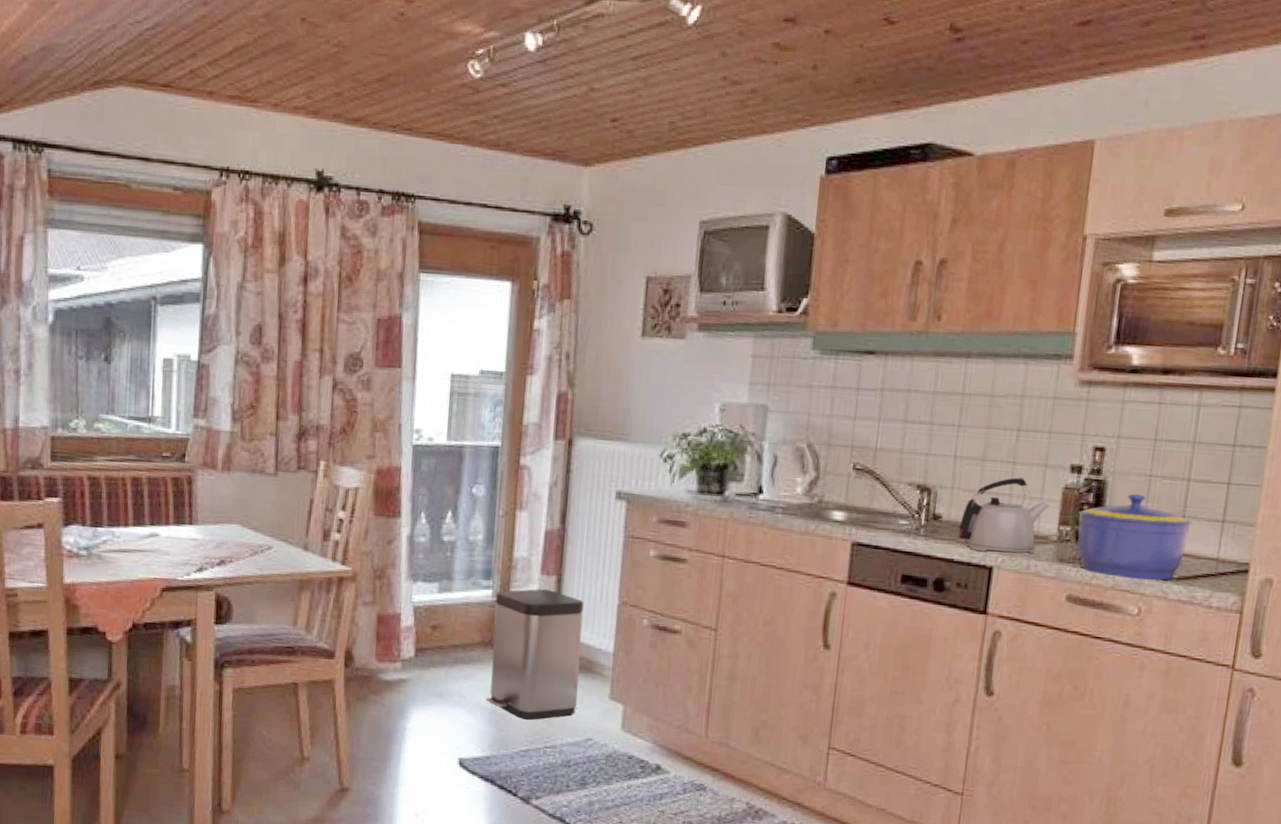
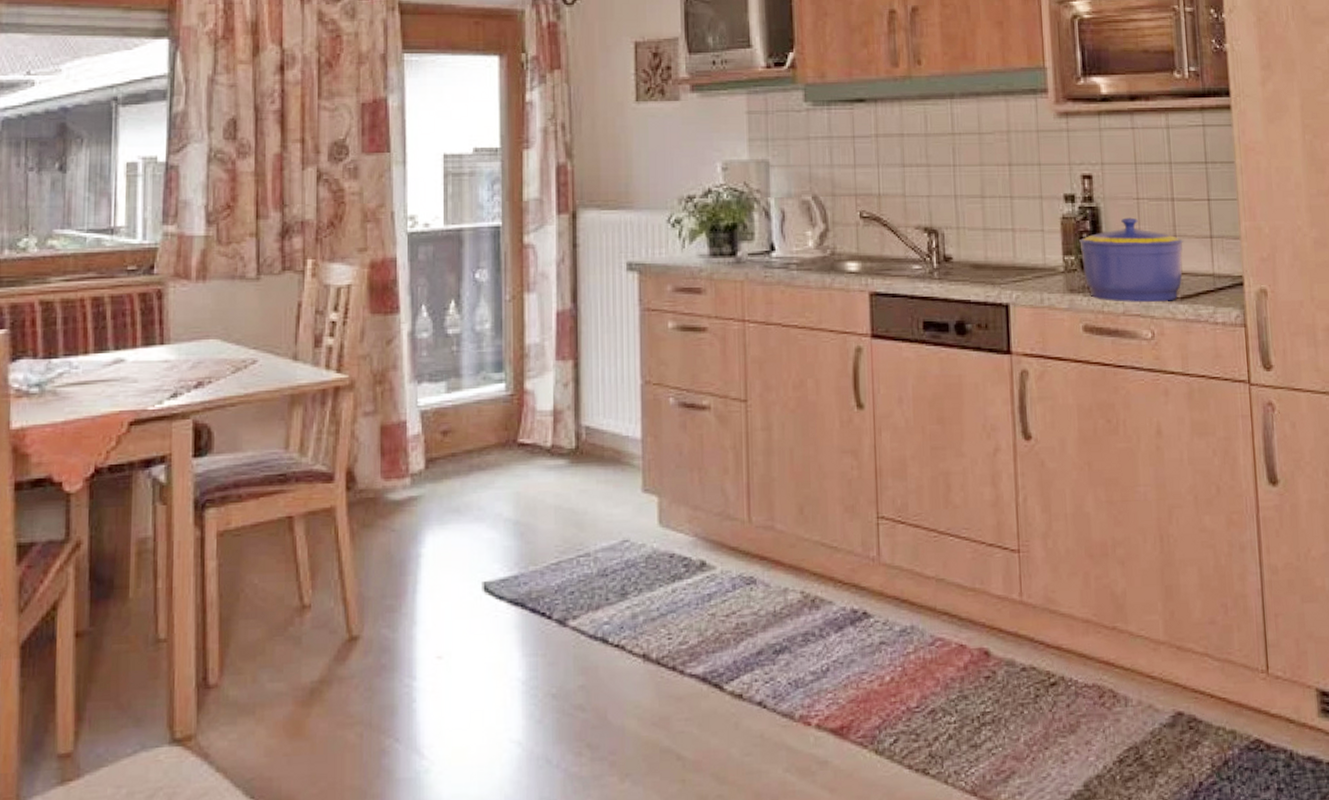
pedal bin: present [486,589,584,720] -> none [508,376,608,527]
kettle: present [958,477,1050,555] -> none [970,211,1052,290]

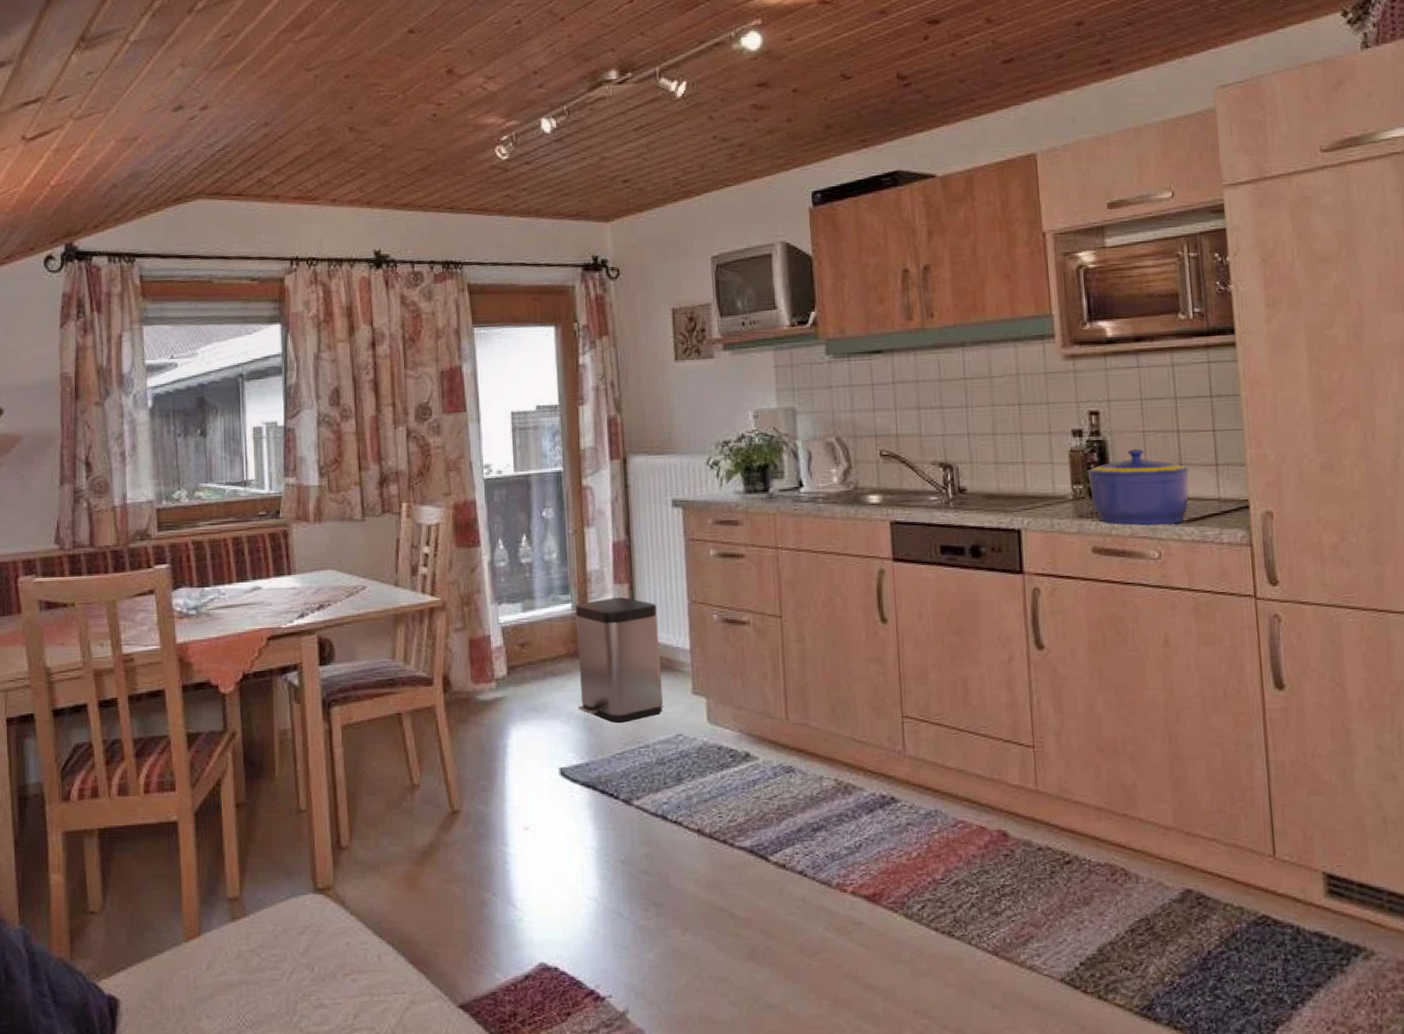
pedal bin: none [508,376,608,527] -> present [575,597,663,723]

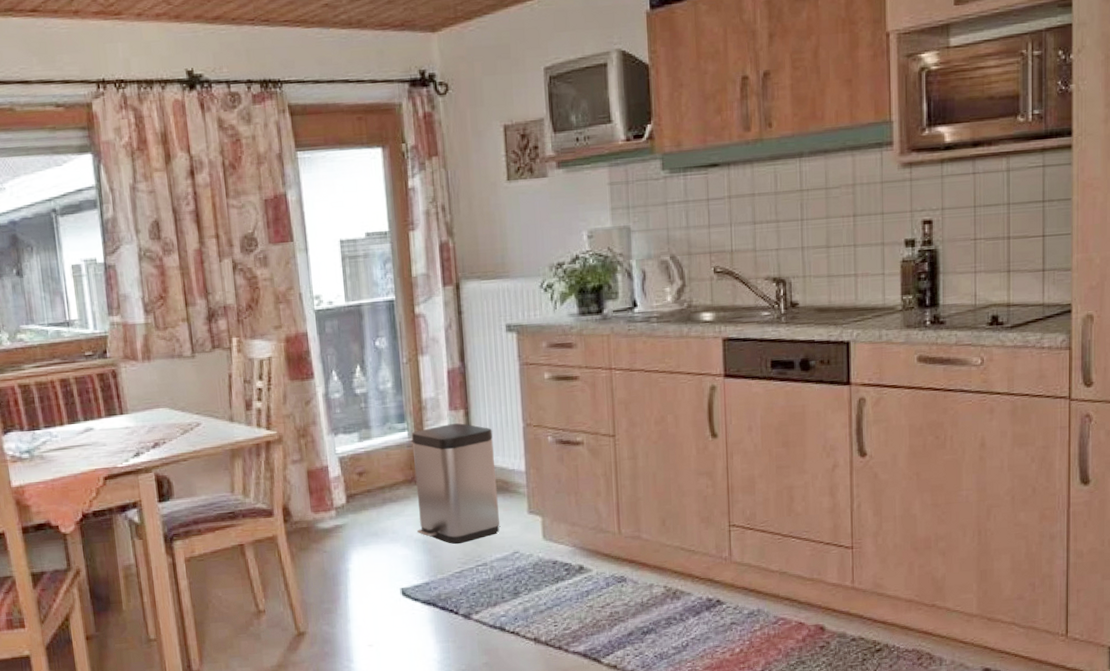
cooking pot: present [1087,449,1190,526] -> none [918,257,1017,334]

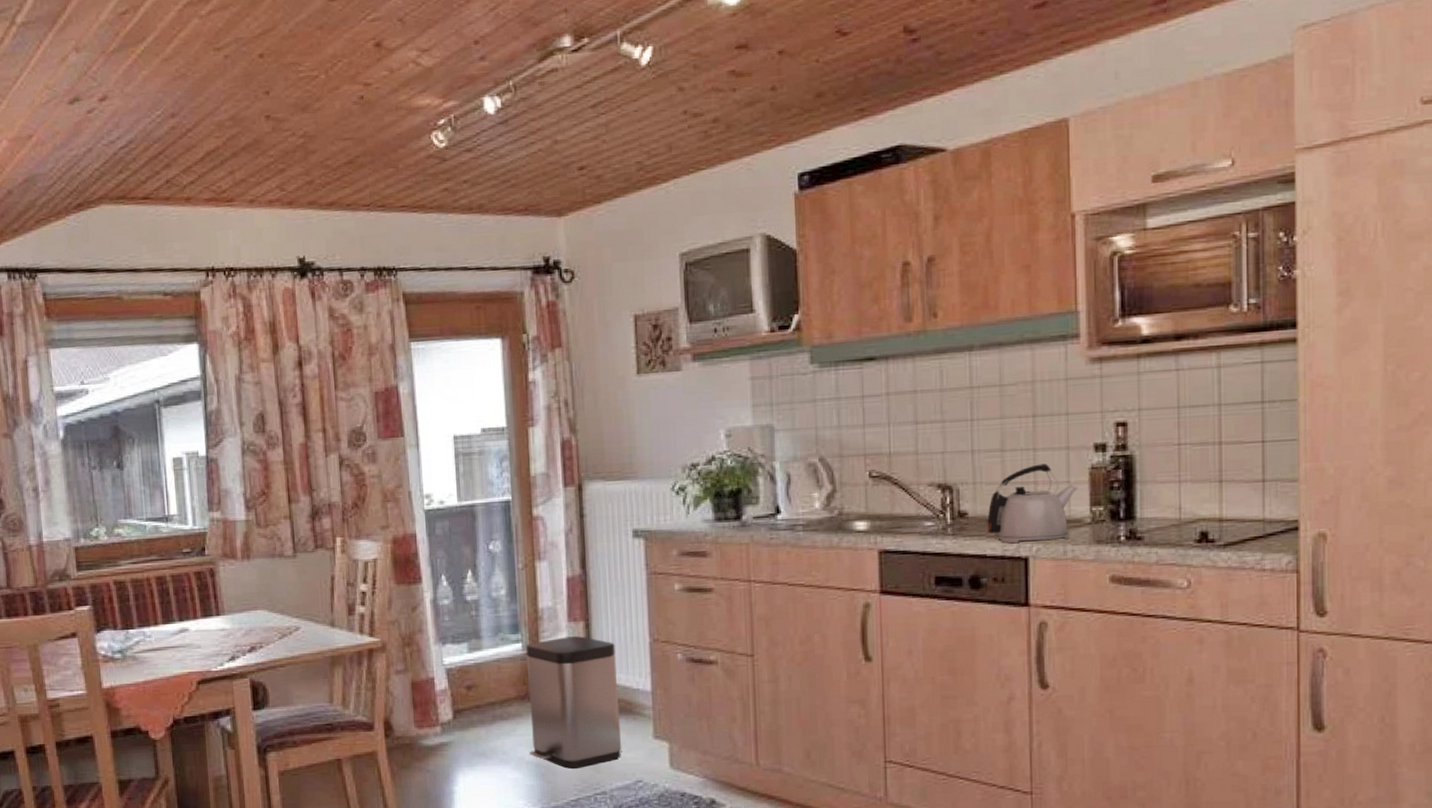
kettle: none [815,258,891,330] -> present [987,463,1078,544]

